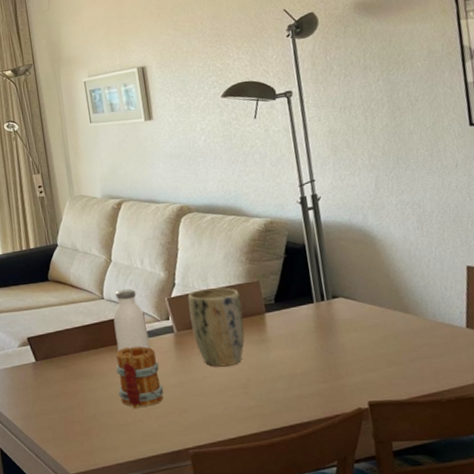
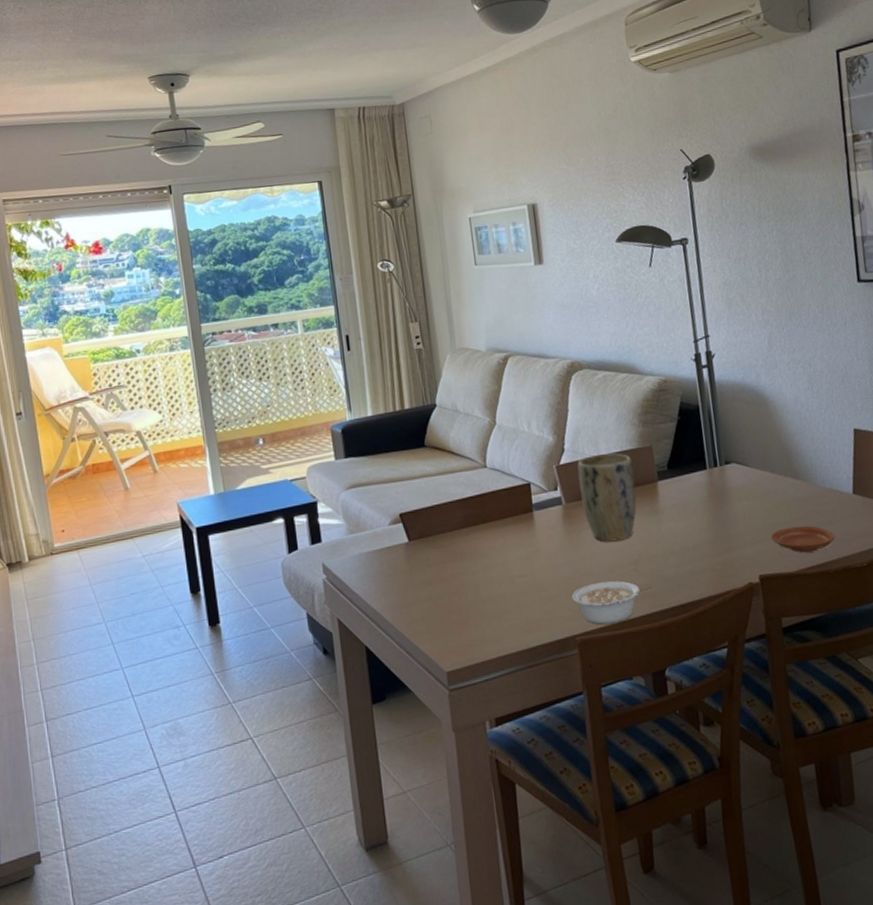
water bottle: present [113,288,150,351] -> none [496,455,537,527]
mug: present [115,346,164,409] -> none [498,521,550,593]
legume: none [184,401,262,440] -> present [571,581,653,625]
plate: none [379,357,448,382] -> present [770,525,835,553]

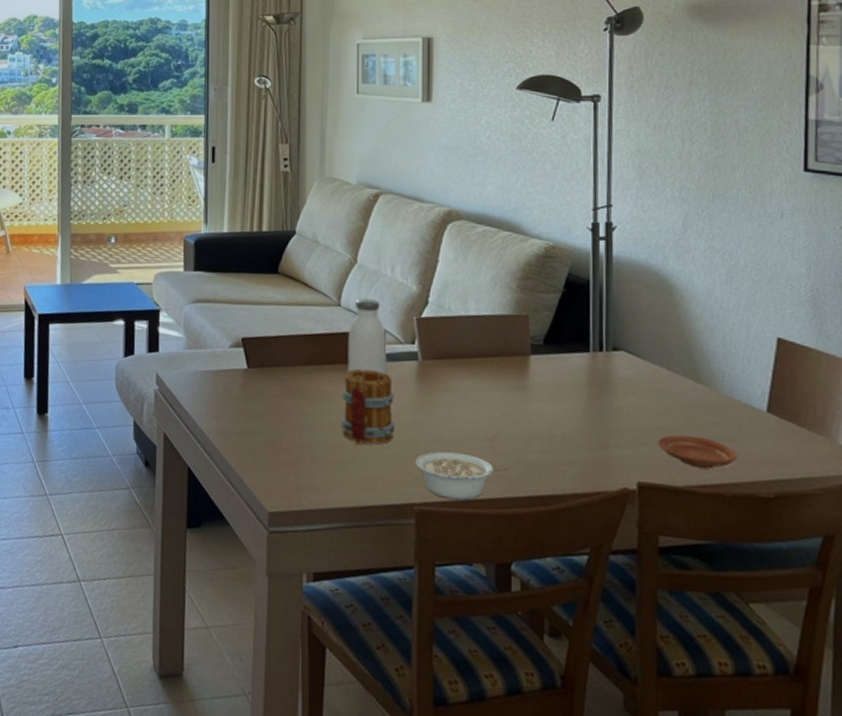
water bottle: none [496,455,537,527] -> present [347,298,387,375]
mug: none [498,521,550,593] -> present [341,368,395,446]
plant pot: present [577,453,637,542] -> none [439,313,503,412]

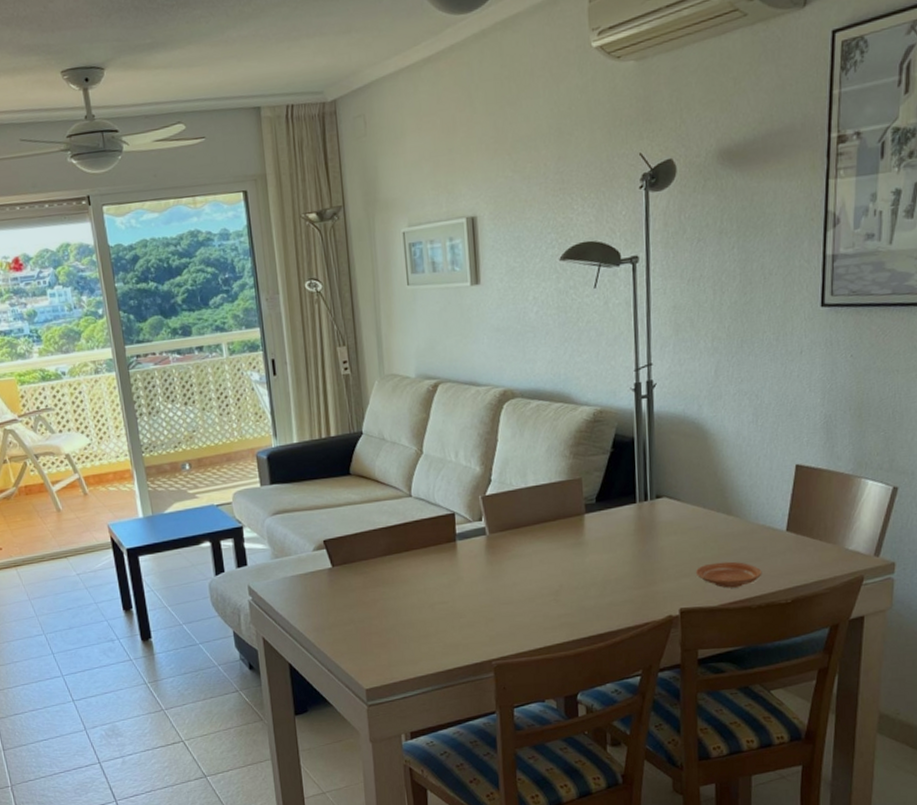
mug: present [341,368,395,446] -> none [420,550,470,619]
water bottle: present [347,298,387,375] -> none [420,485,459,555]
legume: present [415,451,509,500] -> none [490,609,571,651]

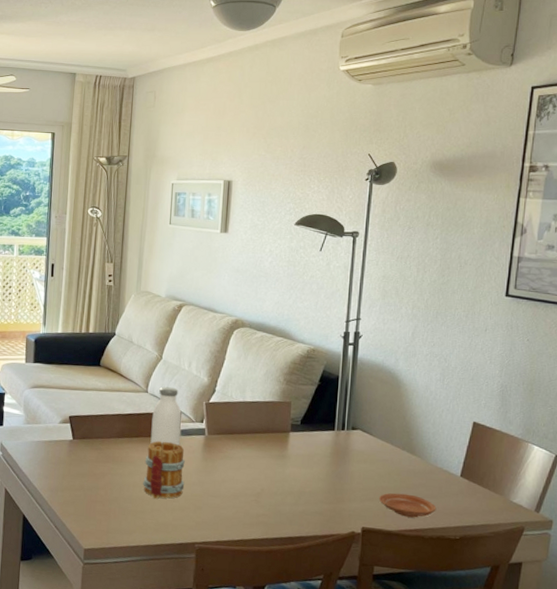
water bottle: none [420,485,459,555] -> present [150,386,182,446]
mug: none [420,550,470,619] -> present [143,440,185,500]

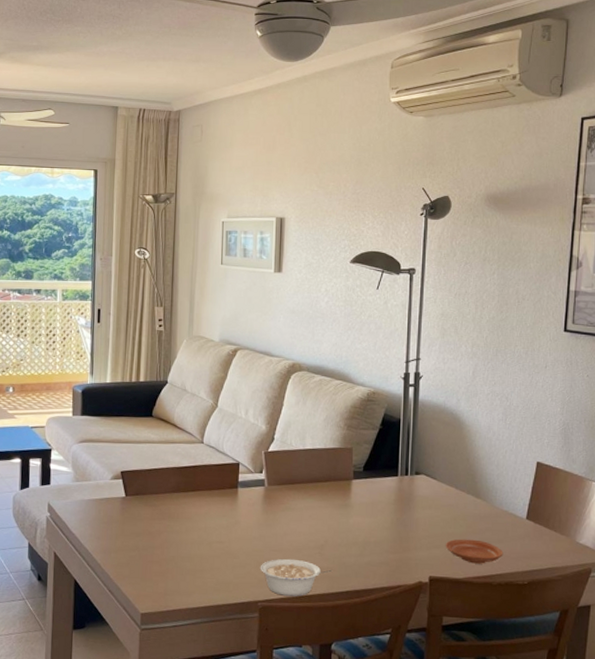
mug: present [143,440,185,500] -> none [201,494,245,557]
water bottle: present [150,386,182,446] -> none [208,436,240,499]
legume: none [198,504,268,540] -> present [260,558,333,596]

